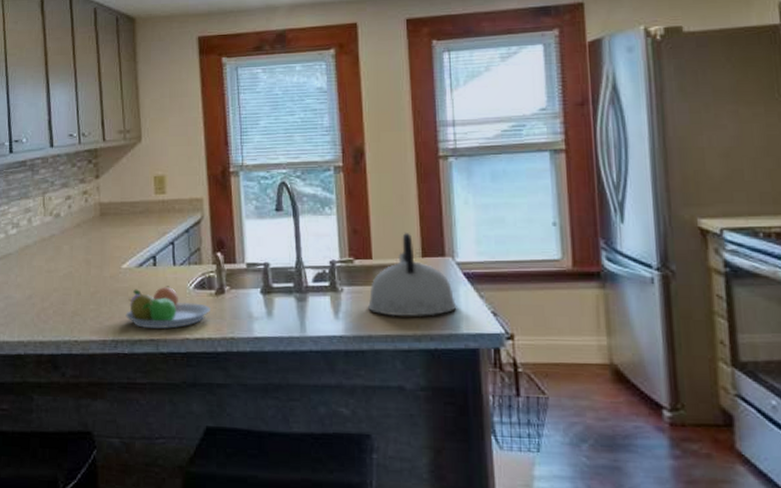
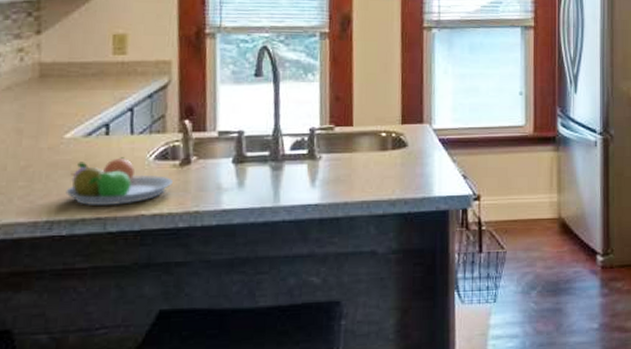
kettle: present [368,232,457,317] -> none [346,99,431,183]

